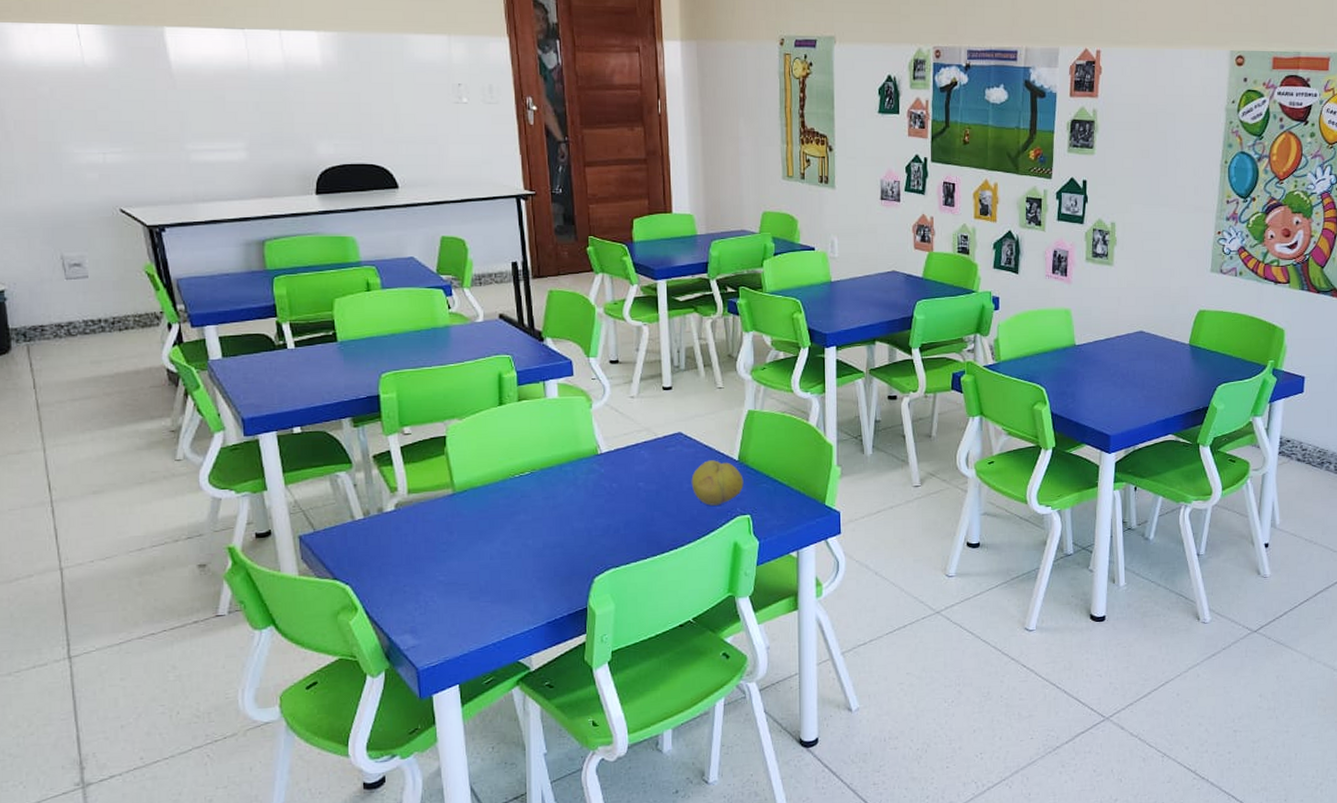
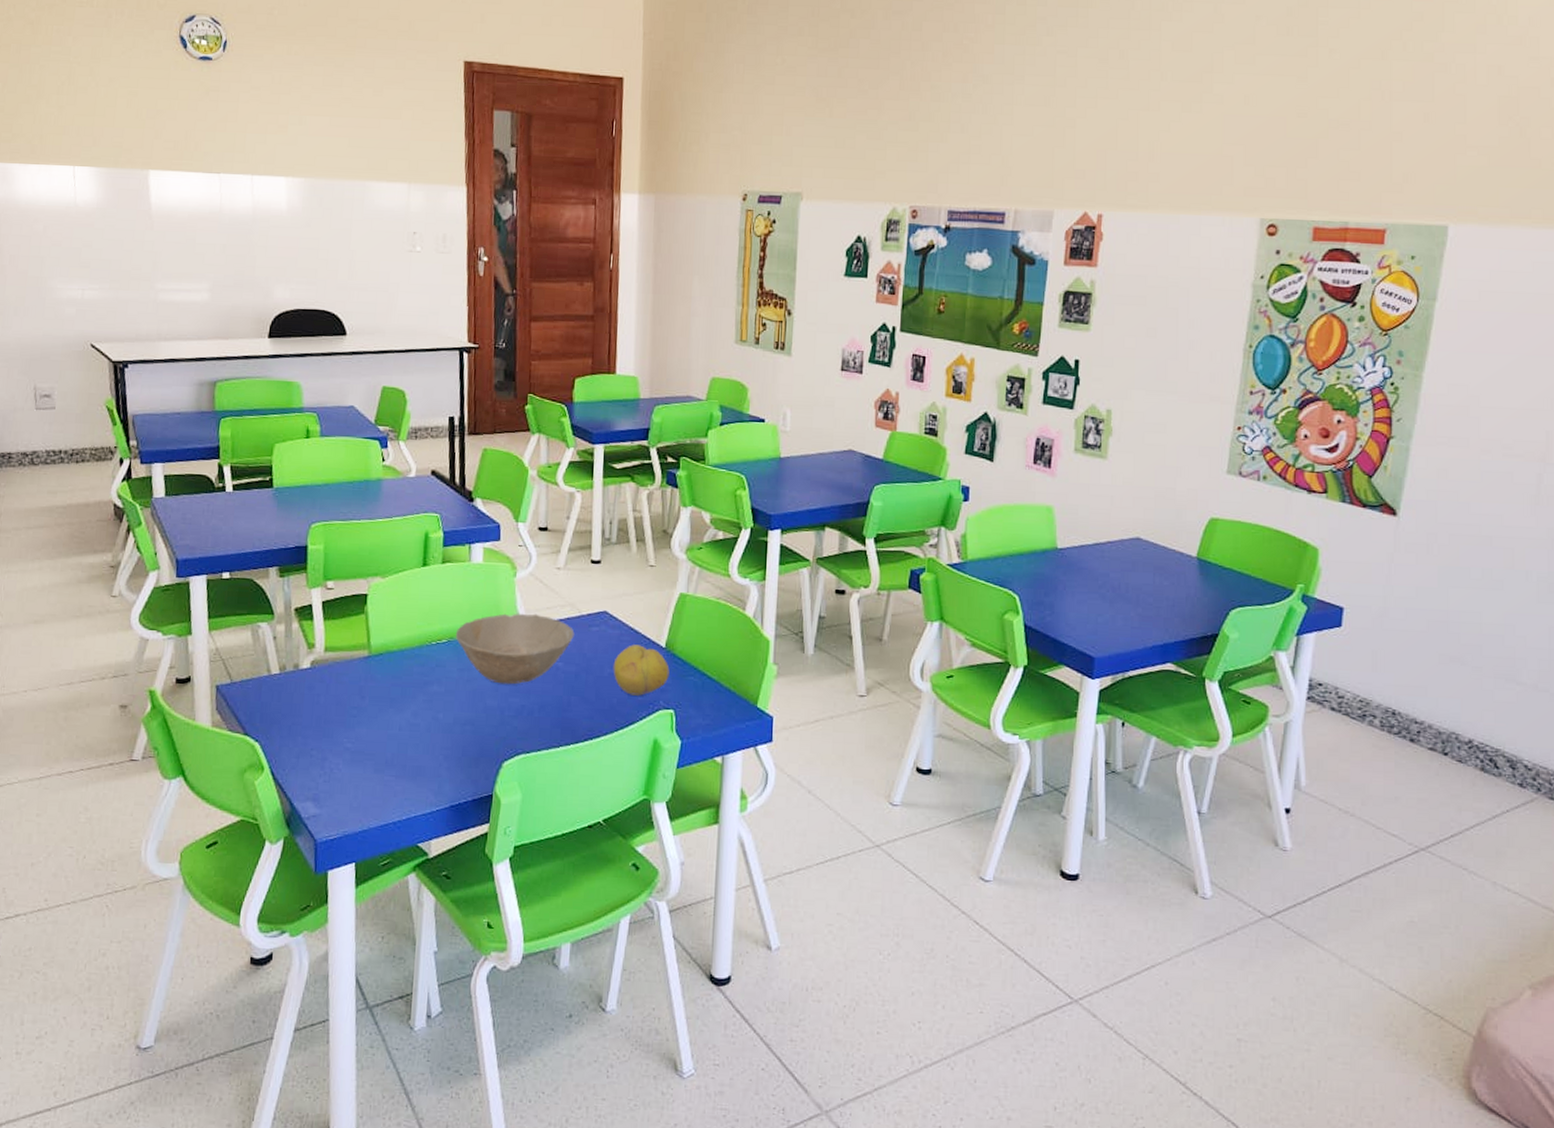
bowl: none [537,440,652,508] -> present [455,613,575,685]

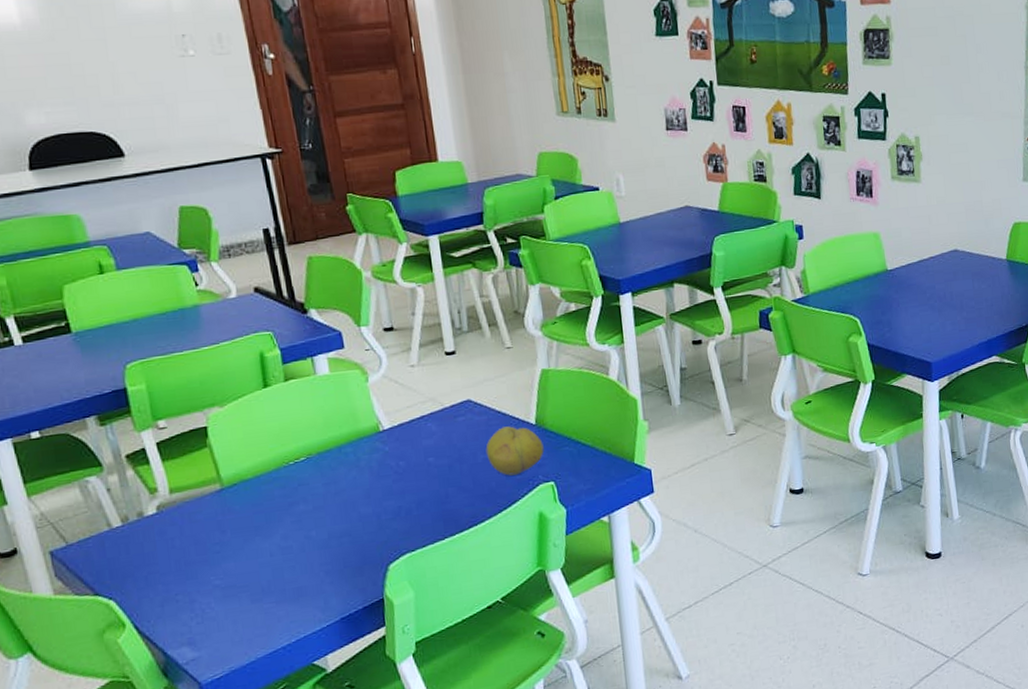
bowl: present [455,613,575,685] -> none [313,414,441,491]

